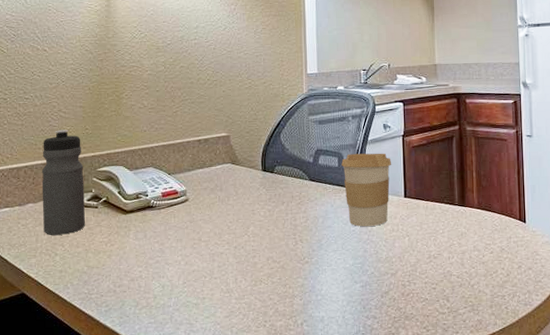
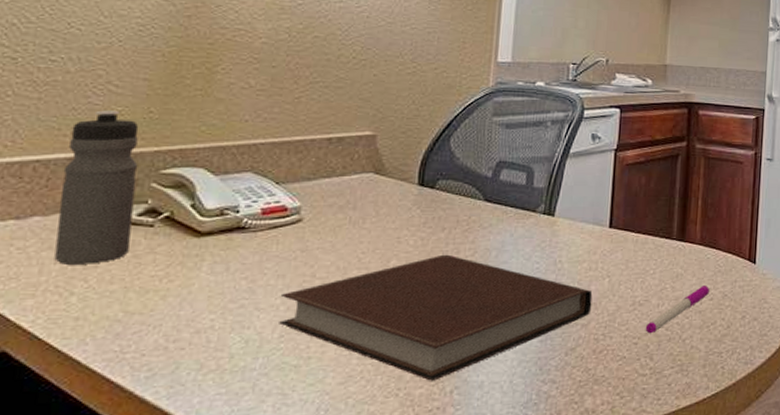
notebook: none [180,221,398,316] -> present [279,254,593,381]
coffee cup: present [341,153,392,226] -> none [530,169,598,263]
pen: none [440,242,489,281] -> present [645,286,709,334]

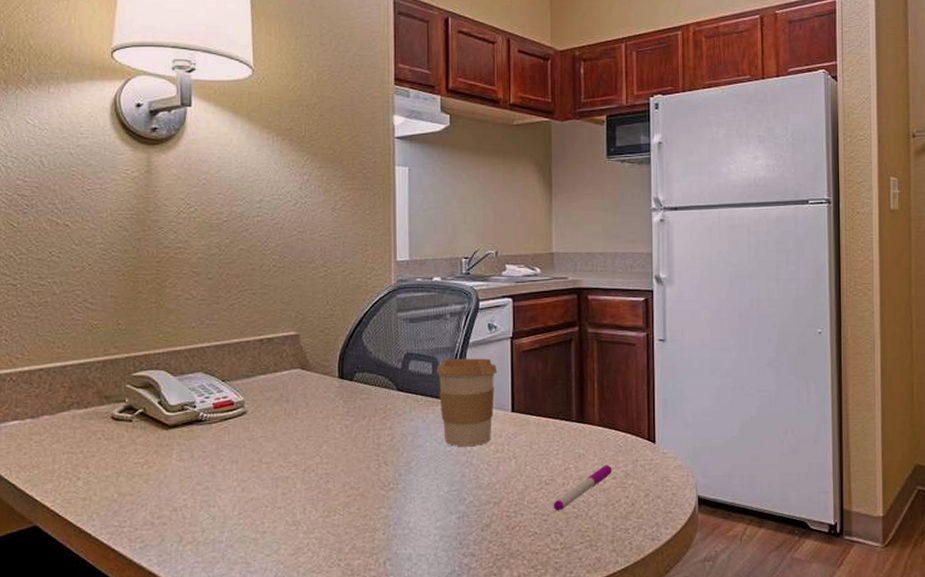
water bottle: present [54,110,139,265] -> none [60,324,116,455]
notebook: present [279,254,593,381] -> none [236,440,502,553]
coffee cup: none [530,169,598,263] -> present [436,358,498,446]

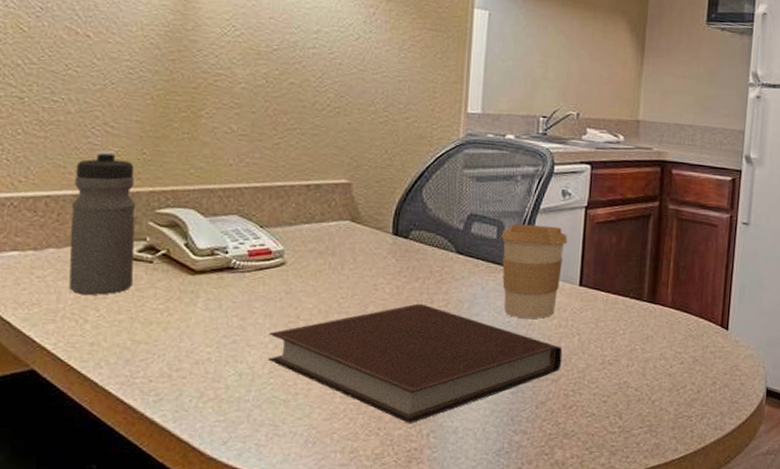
water bottle: none [60,324,116,455] -> present [69,150,136,295]
notebook: none [236,440,502,553] -> present [268,303,563,423]
pen: present [553,465,612,511] -> none [614,349,680,393]

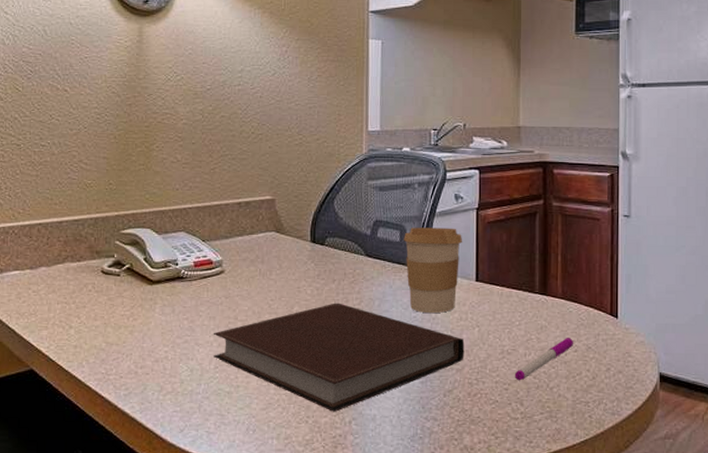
water bottle: present [69,150,136,295] -> none [57,183,106,305]
pen: none [614,349,680,393] -> present [514,338,573,381]

